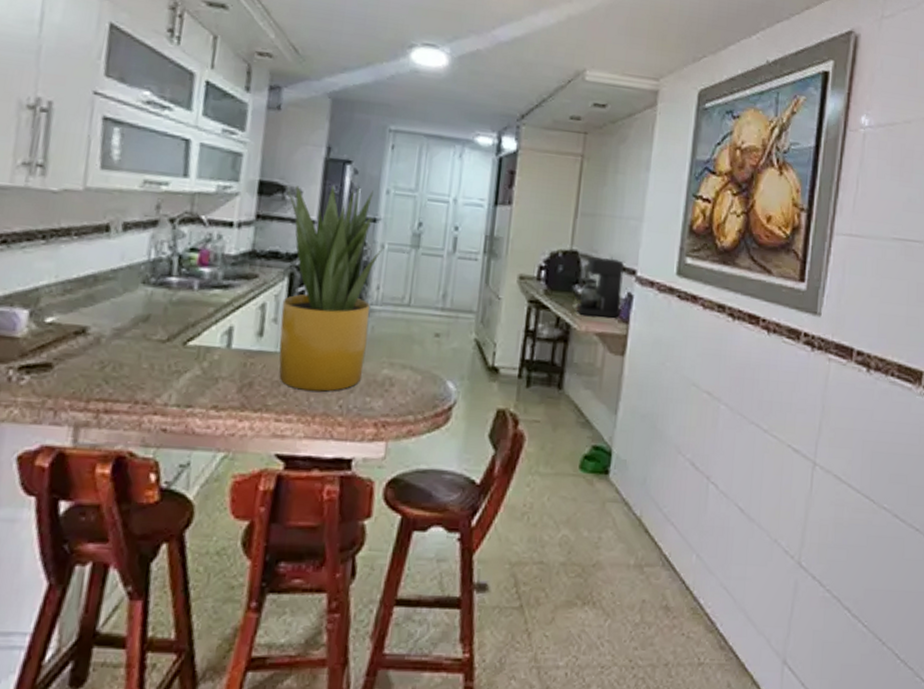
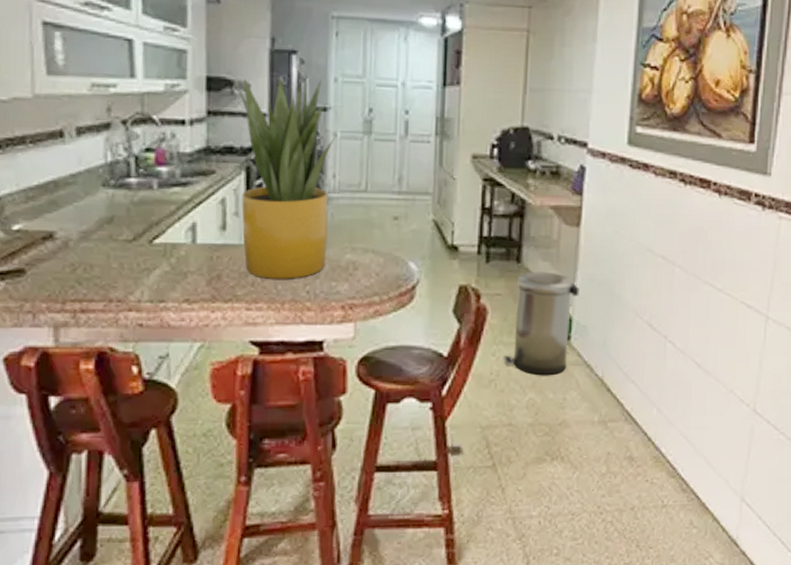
pedal bin: none [538,399,621,512] -> present [503,271,579,376]
coffee maker: present [574,257,625,319] -> none [528,132,576,192]

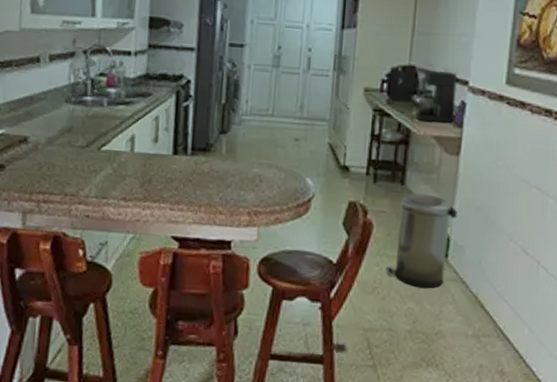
planter: present [234,75,337,279] -> none [170,17,251,187]
coffee maker: none [528,132,576,192] -> present [413,70,458,124]

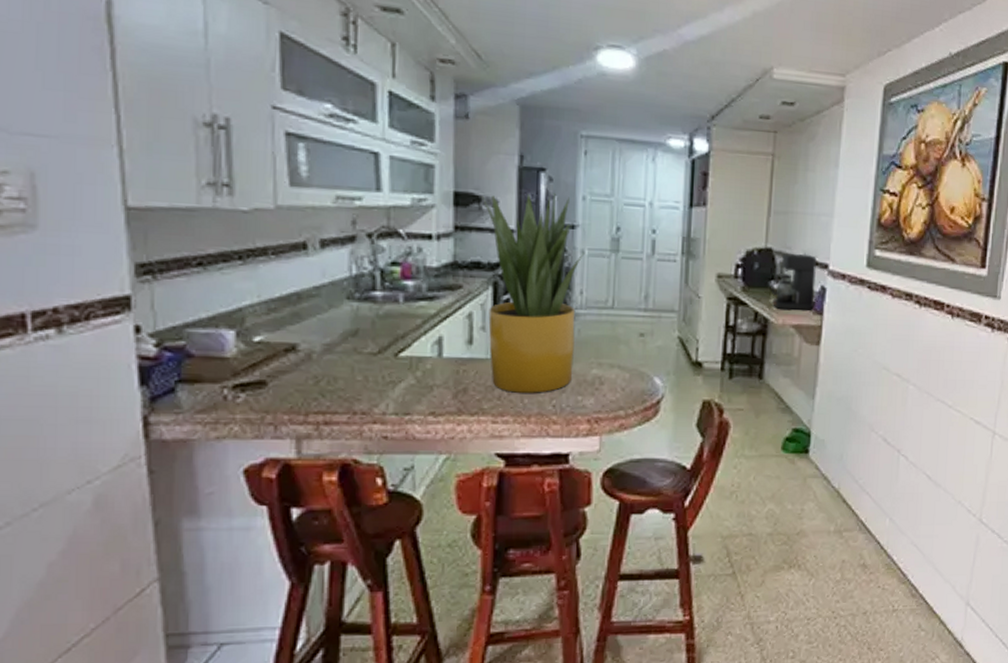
planter: none [170,17,251,187] -> present [481,193,585,393]
pedal bin: present [385,193,457,289] -> none [744,387,818,488]

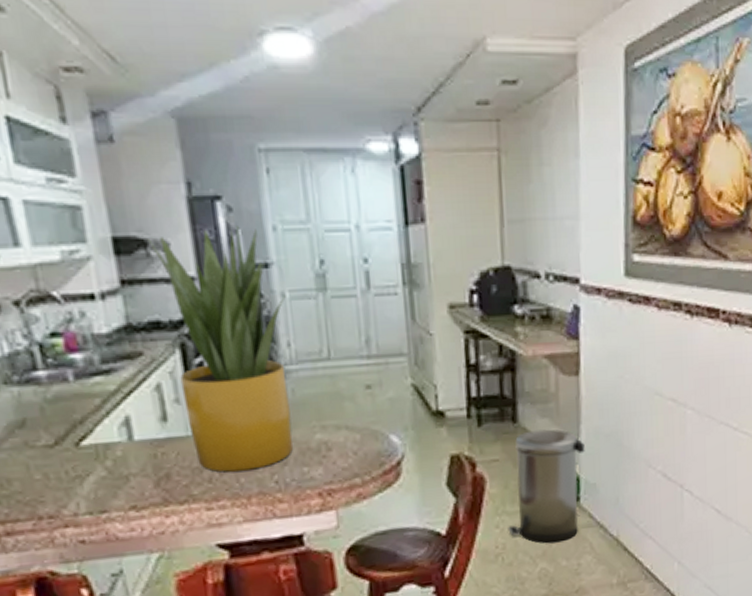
pedal bin: none [744,387,818,488] -> present [508,429,585,544]
coffee maker: present [771,253,818,312] -> none [514,268,568,339]

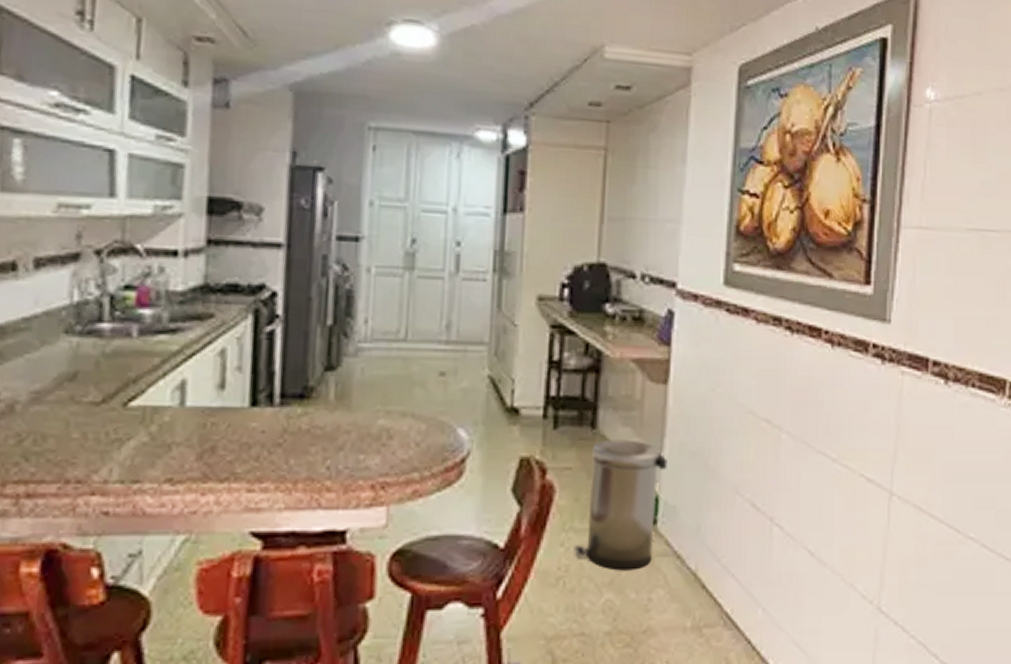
planter: present [147,226,293,473] -> none [242,198,372,451]

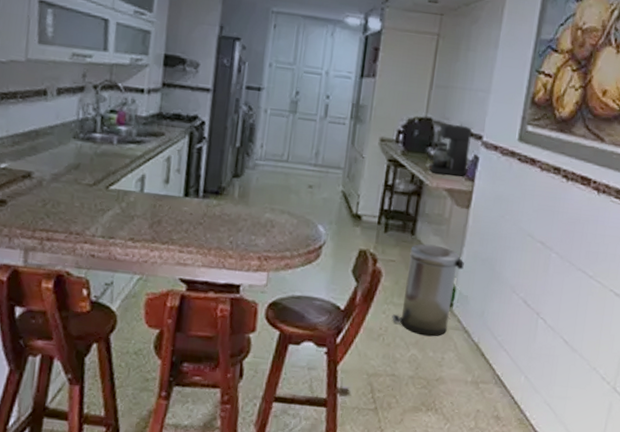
coffee maker: none [605,269,663,342] -> present [427,123,473,178]

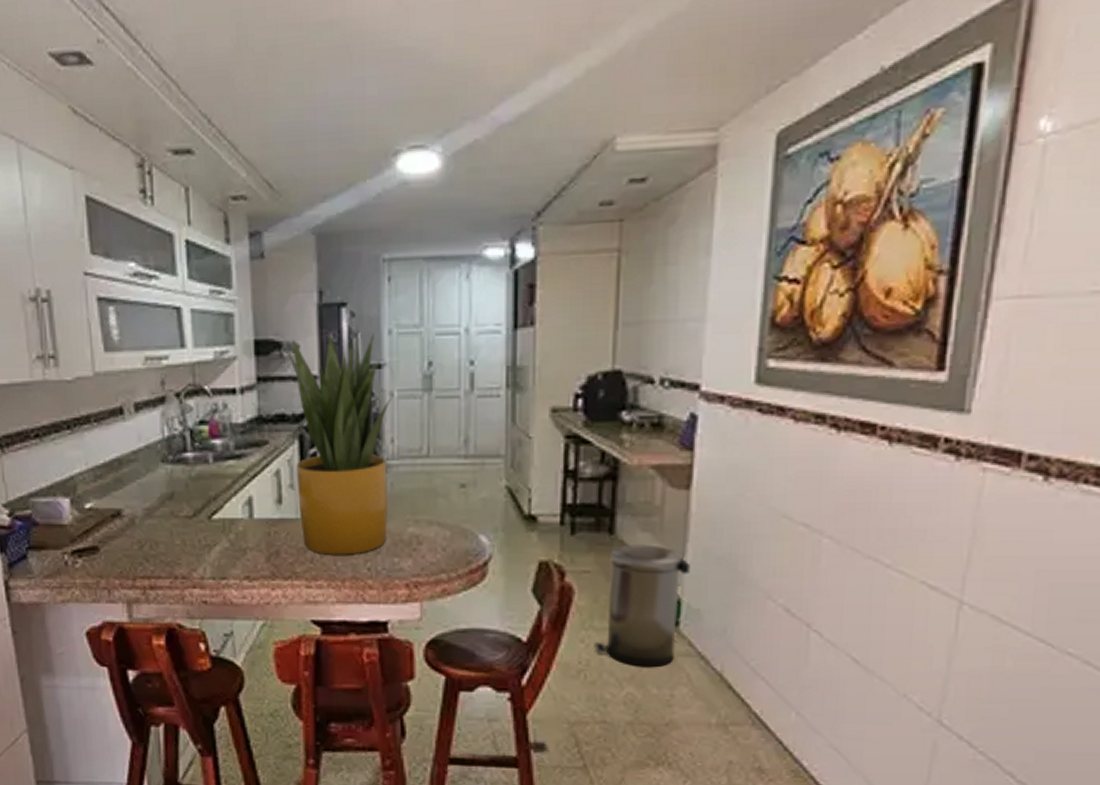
planter: none [181,59,268,230] -> present [282,330,394,555]
coffee maker: present [427,123,473,178] -> none [621,373,684,447]

